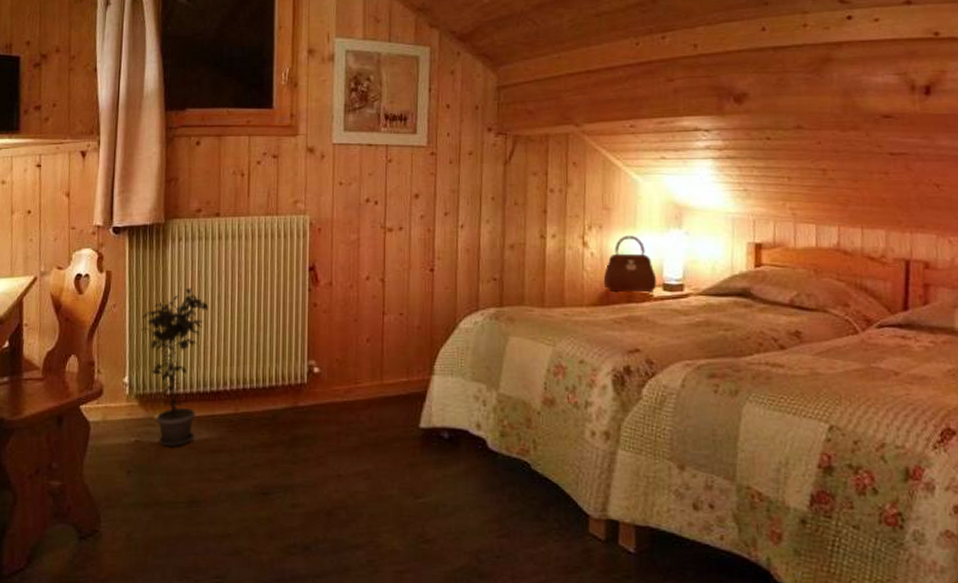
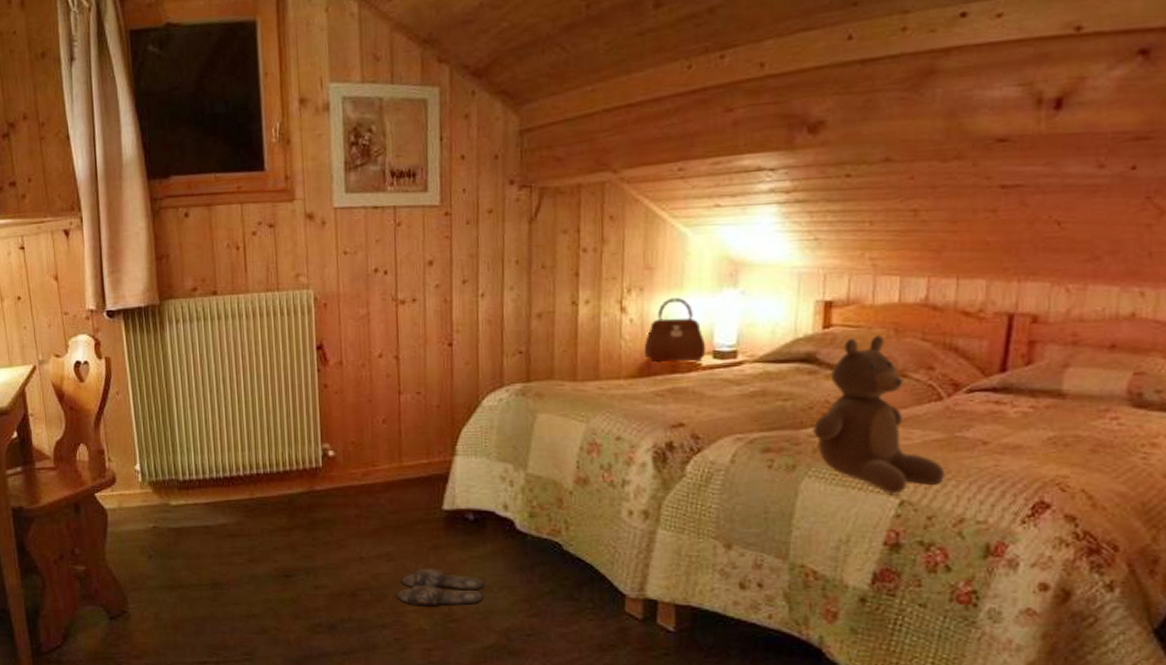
potted plant: present [141,288,209,447] -> none [146,372,215,532]
slippers: none [372,487,456,526] -> present [397,569,484,607]
teddy bear: none [751,275,865,419] -> present [813,335,944,494]

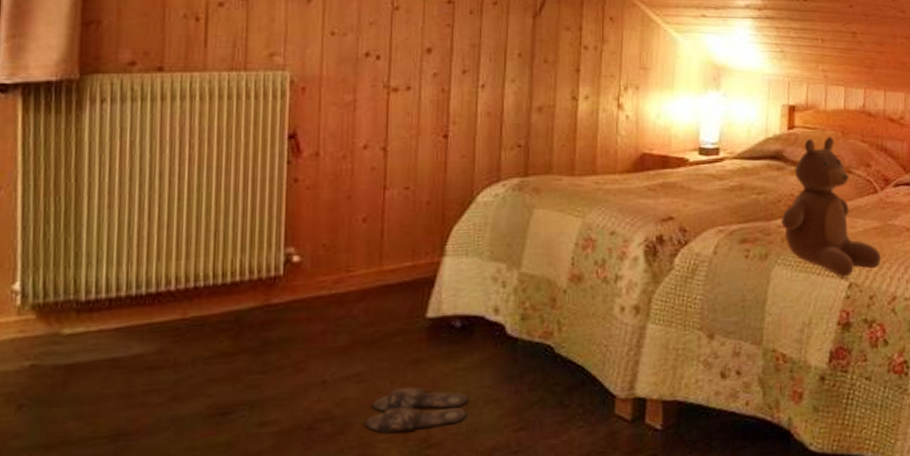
handbag: present [644,297,706,362] -> none [638,97,693,158]

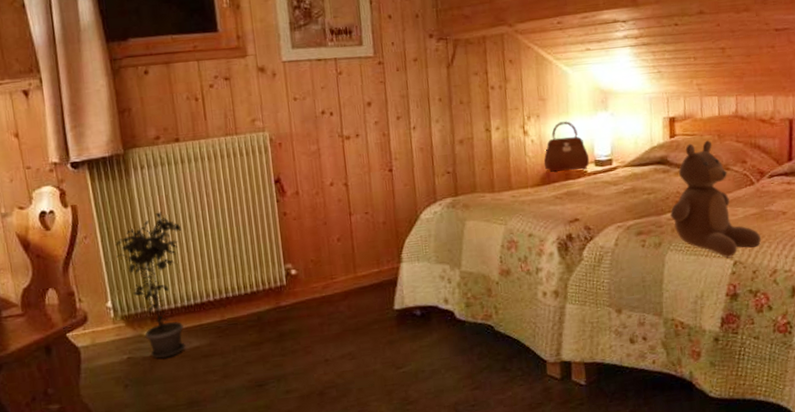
potted plant: none [41,163,146,369] -> present [115,212,186,359]
slippers: present [366,387,468,434] -> none [360,360,433,395]
handbag: none [638,97,693,158] -> present [544,121,590,172]

